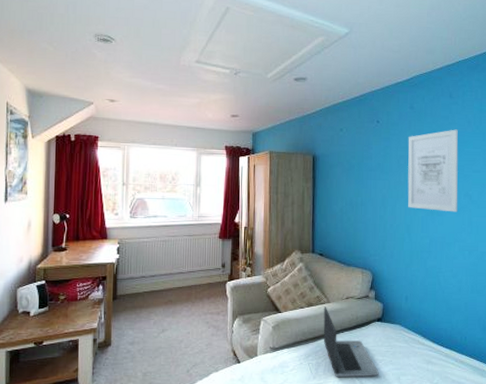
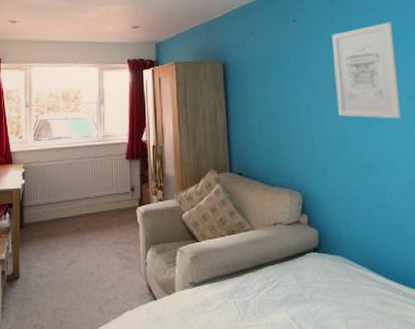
laptop computer: present [323,307,379,378] -> none [248,234,321,320]

